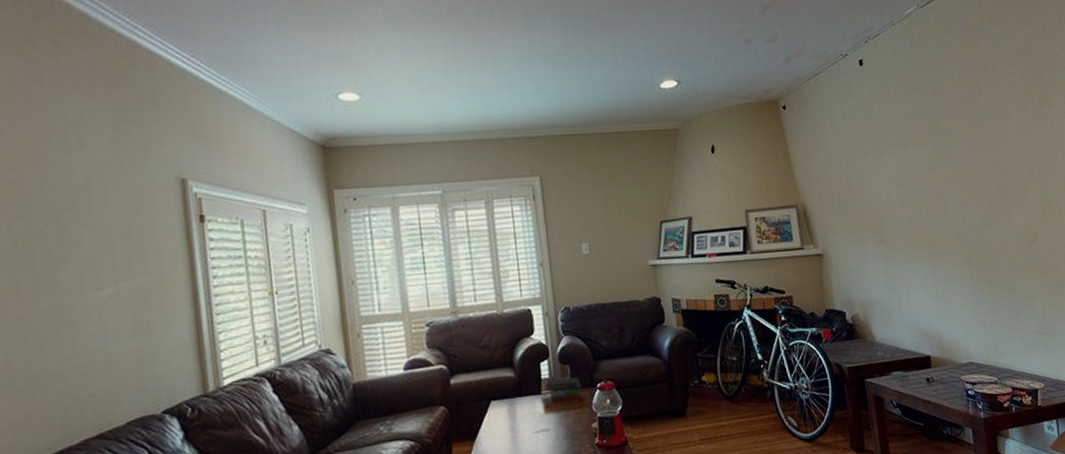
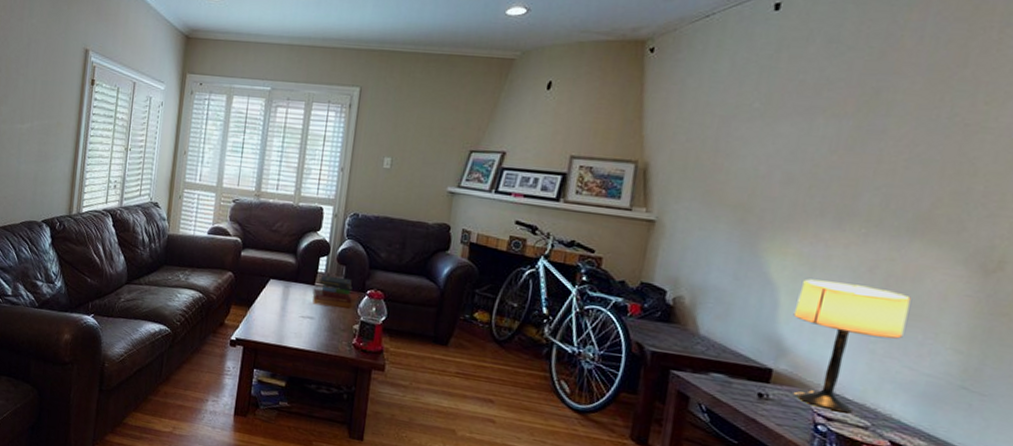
table lamp: none [931,272,998,377] -> present [792,279,911,414]

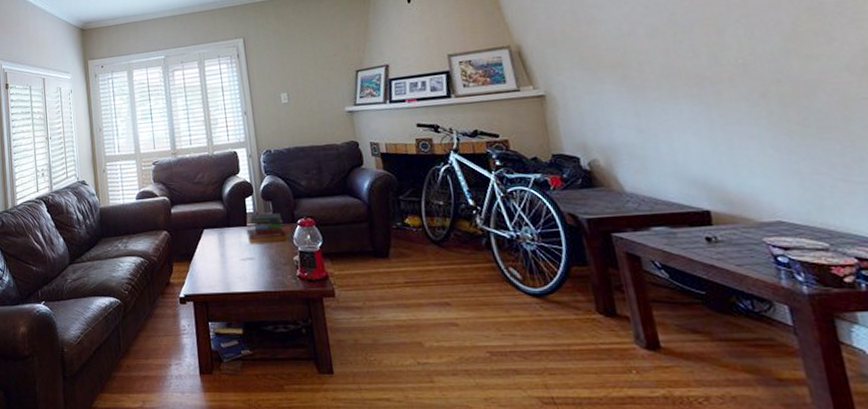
table lamp: present [792,279,911,414] -> none [704,110,822,241]

